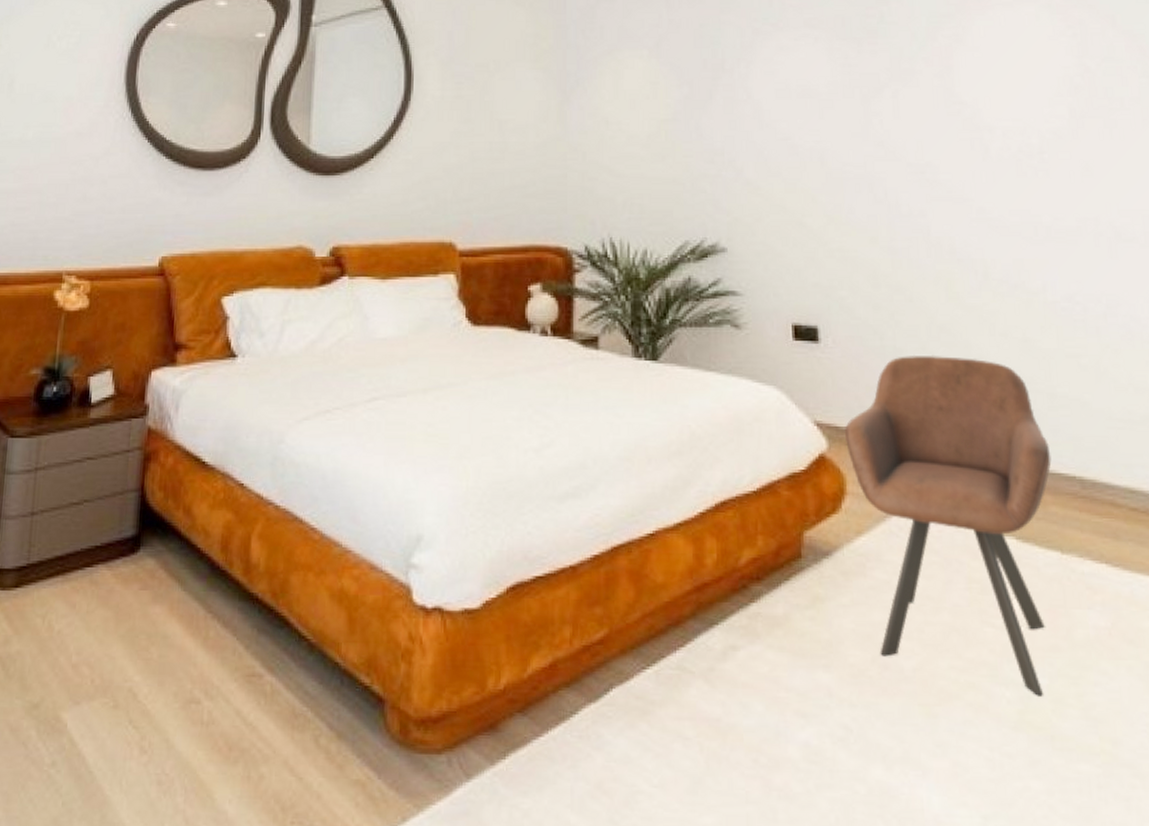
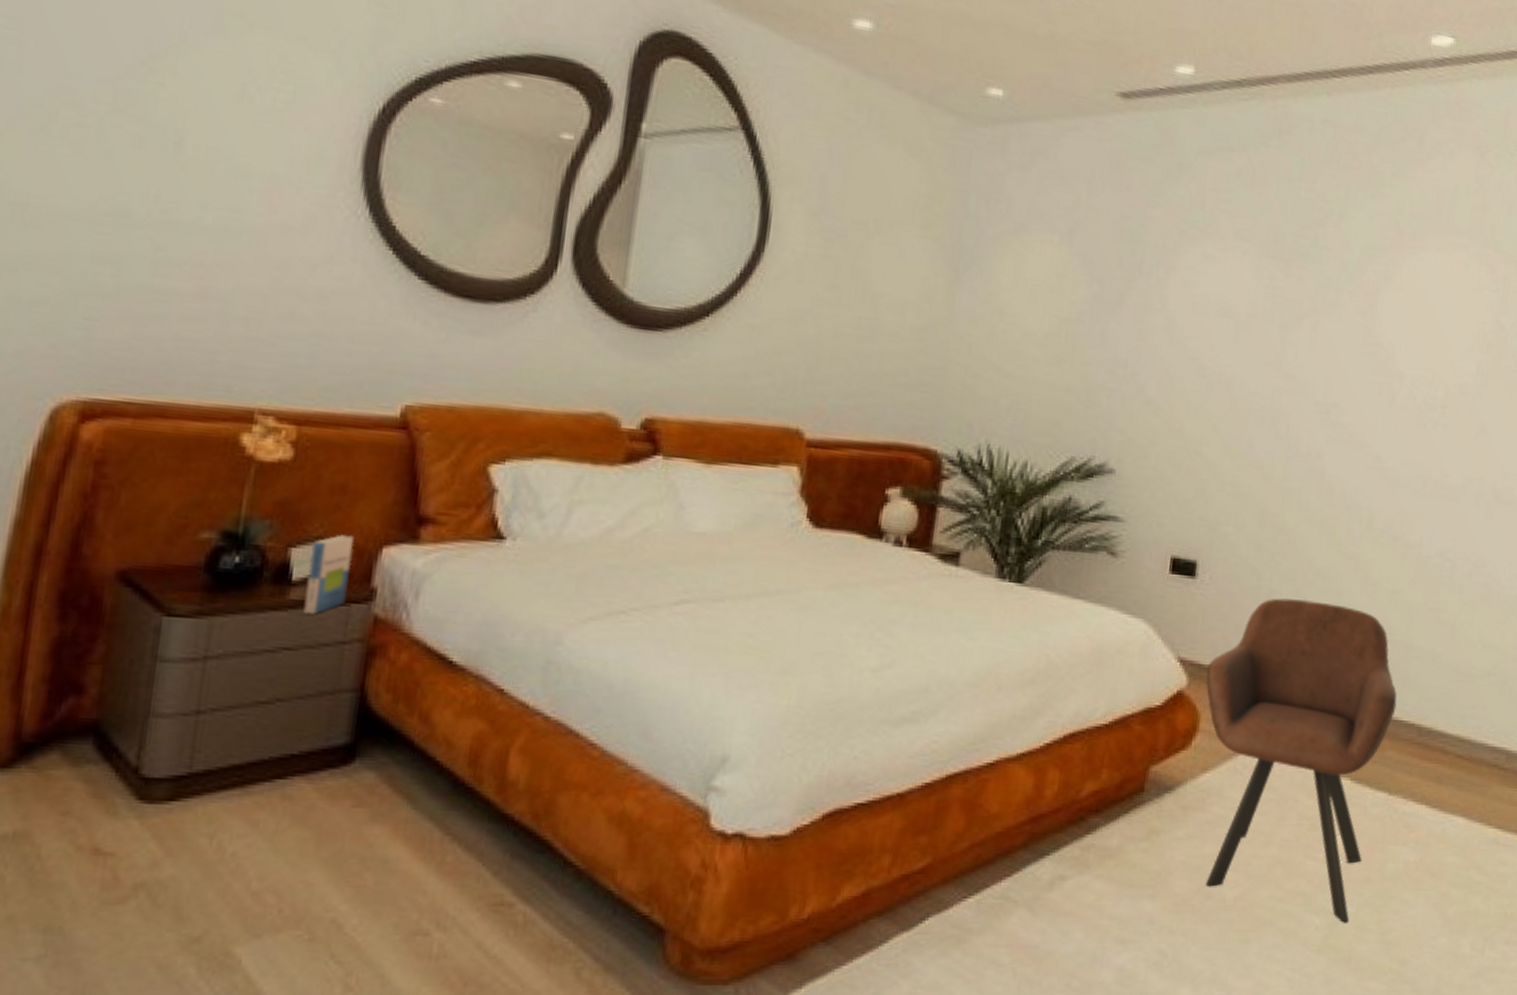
book: none [100,363,131,429] -> present [303,534,354,615]

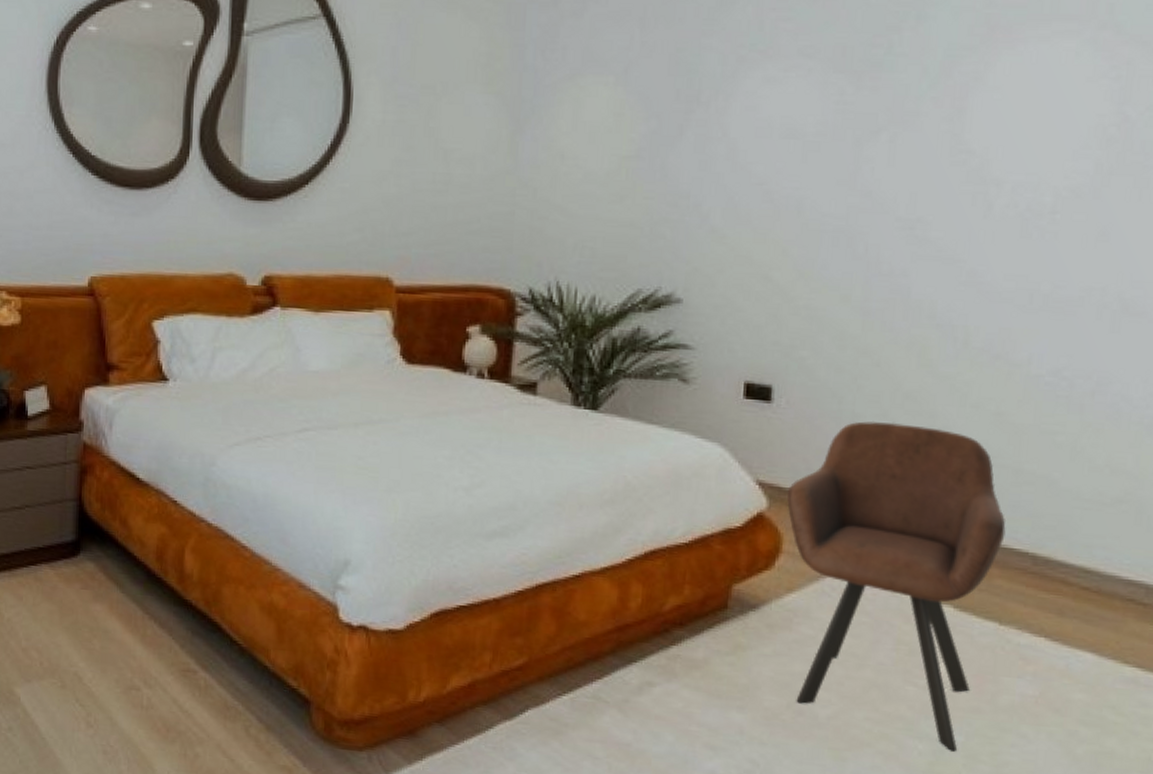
book: present [303,534,354,615] -> none [37,380,65,442]

